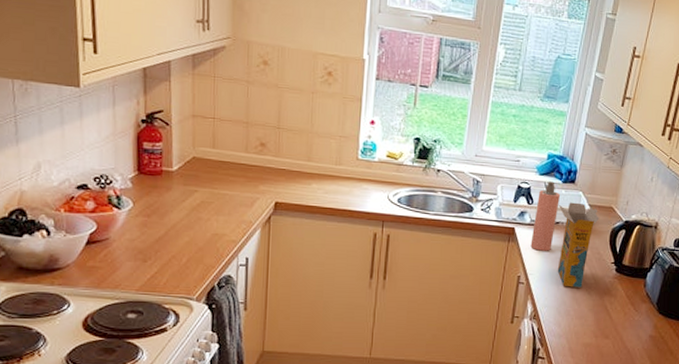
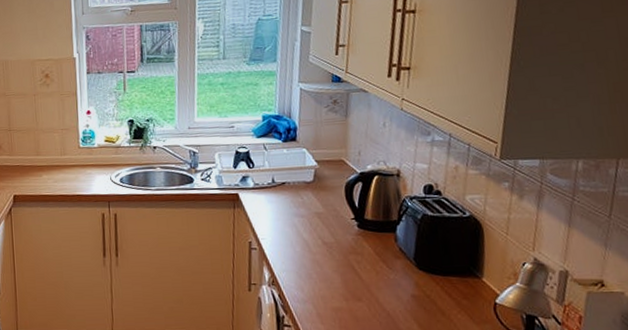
spray bottle: present [530,181,561,251] -> none [257,142,283,214]
cereal box: present [557,202,599,288] -> none [283,160,330,249]

